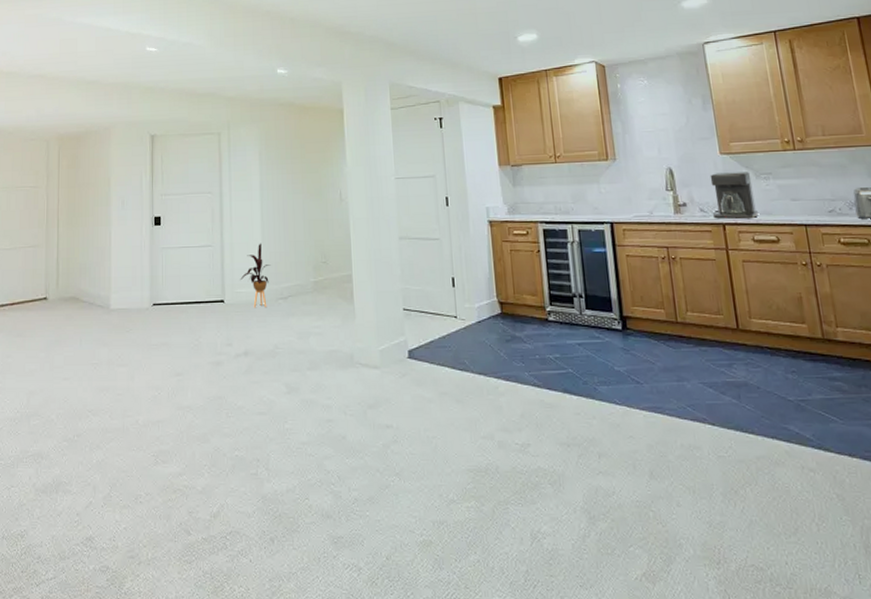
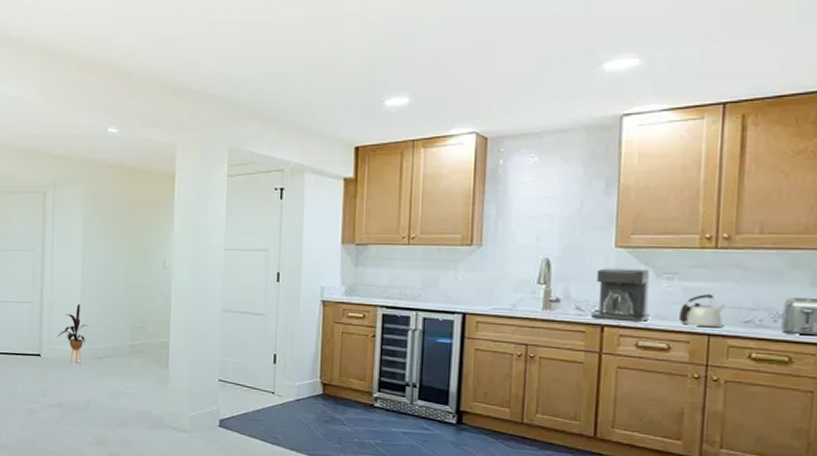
kettle: none [779,189,814,219] -> present [678,293,726,327]

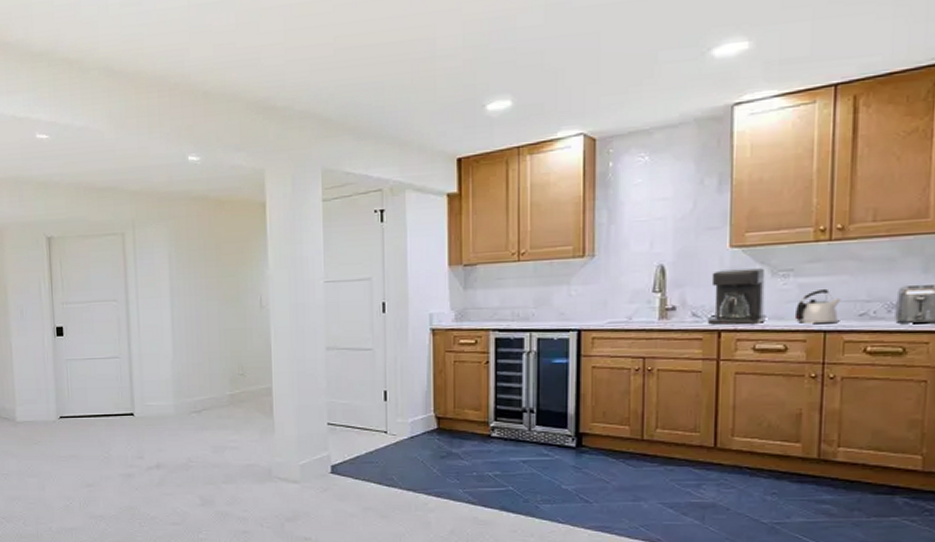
house plant: present [57,303,88,366] -> none [150,354,183,422]

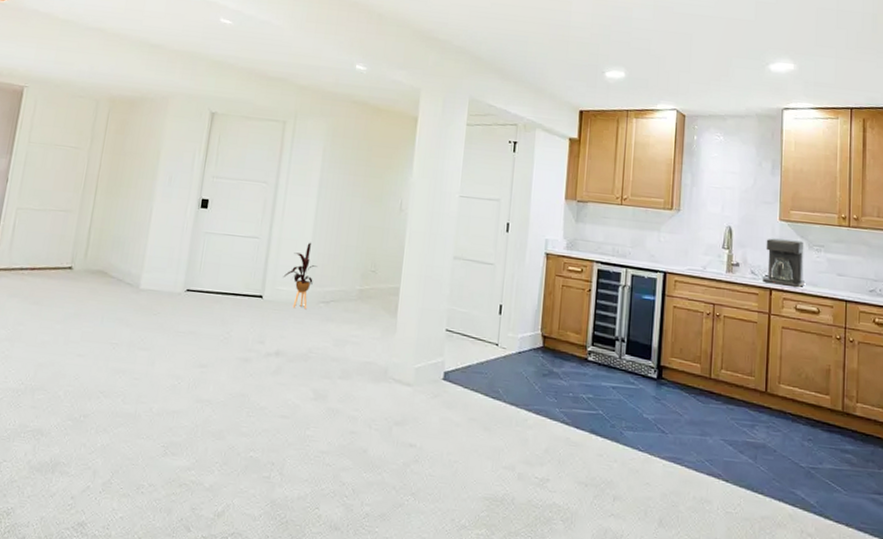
house plant: none [150,354,183,422] -> present [283,242,318,310]
kettle: present [794,288,841,325] -> none [824,265,857,294]

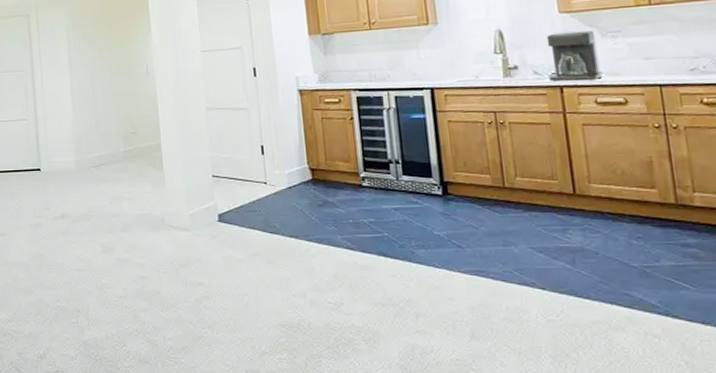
house plant: present [283,242,318,310] -> none [54,116,82,176]

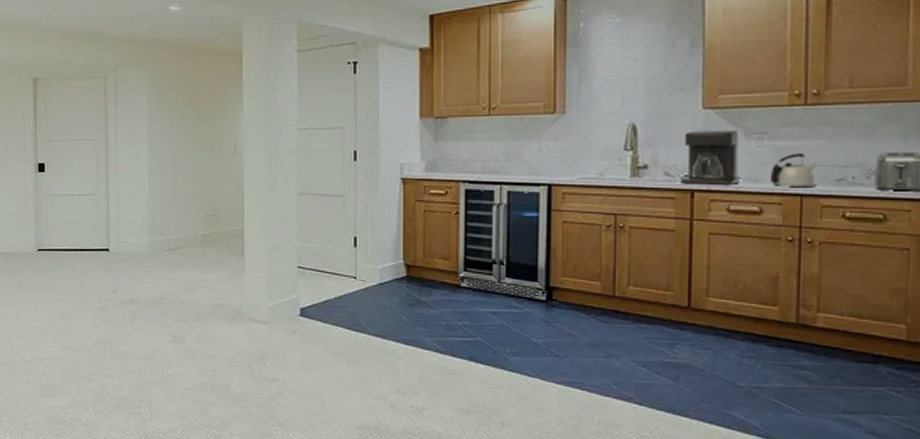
kettle: none [628,47,671,80] -> present [769,152,818,188]

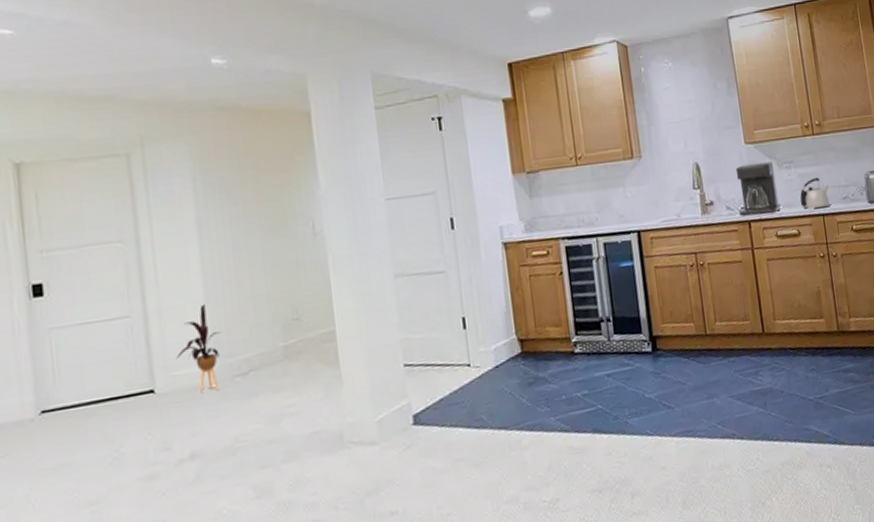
house plant: none [125,193,158,259] -> present [176,304,221,394]

